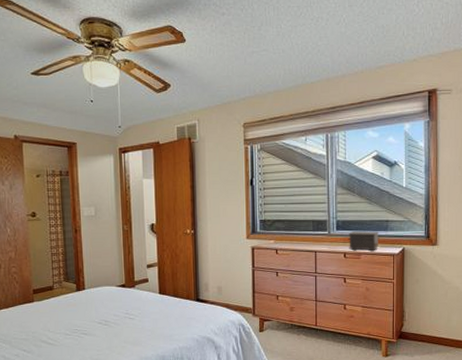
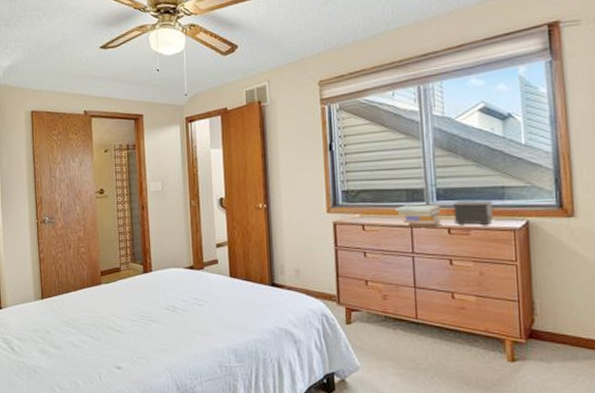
books: none [303,233,339,253] -> present [395,204,441,228]

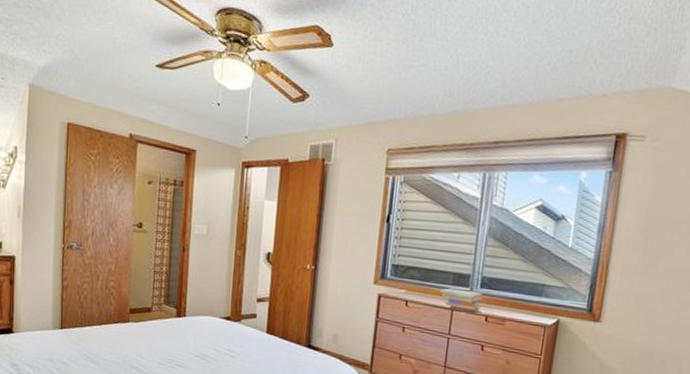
jewelry box: present [453,200,493,226] -> none [492,292,531,319]

